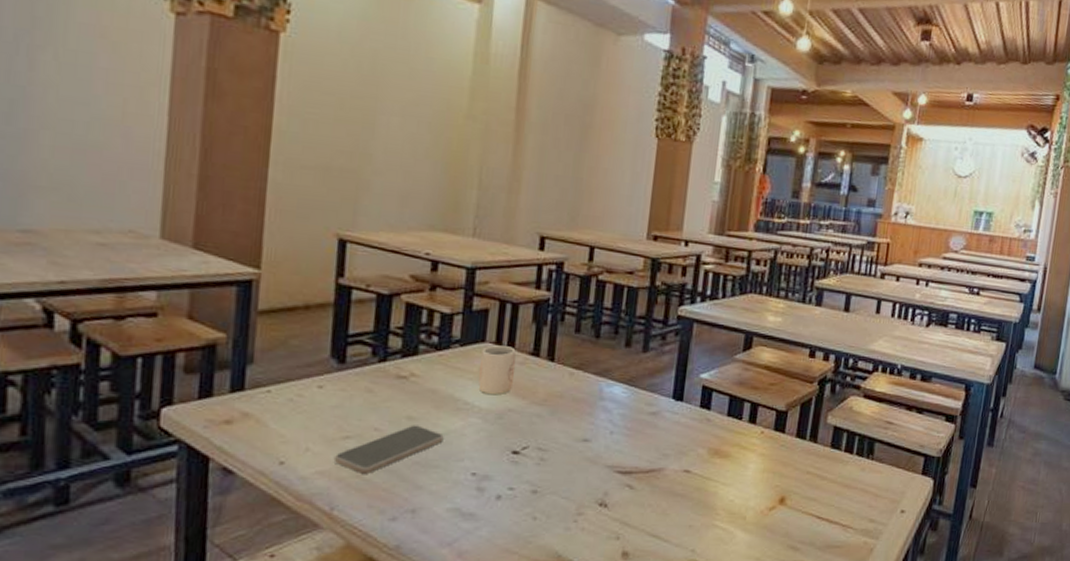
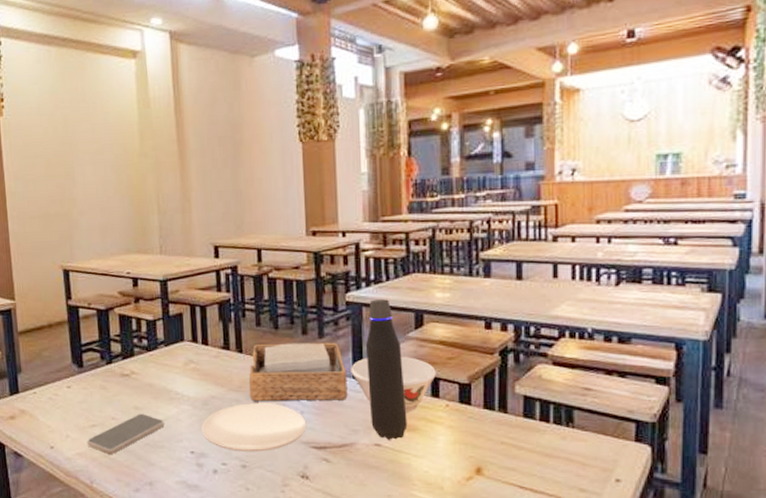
mug: present [478,345,516,395] -> none [182,343,212,385]
plate: none [489,419,615,476] -> present [201,403,307,452]
napkin holder: none [554,353,667,422] -> present [249,342,348,401]
bowl: none [671,377,757,438] -> present [351,356,436,412]
water bottle: none [683,316,727,466] -> present [365,299,408,440]

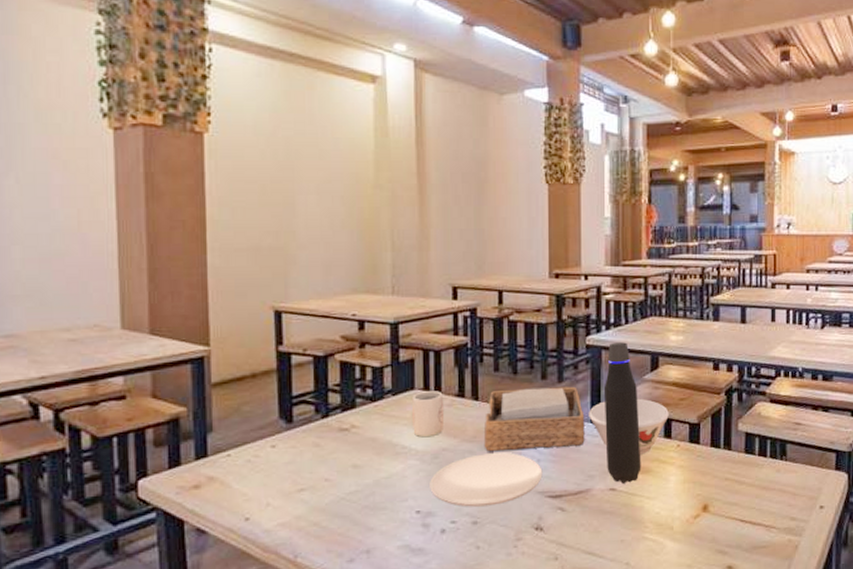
mobile phone: present [86,413,164,454] -> none [292,472,387,522]
mug: none [182,343,212,385] -> present [411,391,445,438]

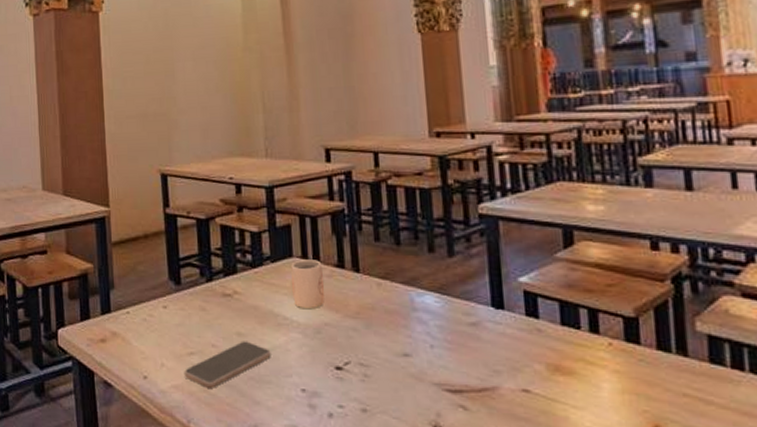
mobile phone: none [292,472,387,522] -> present [183,341,271,388]
plate: present [430,453,543,507] -> none [313,333,438,393]
napkin holder: present [484,386,585,451] -> none [368,262,486,333]
bowl: present [589,398,669,454] -> none [488,281,594,351]
water bottle: present [603,342,641,484] -> none [504,212,562,385]

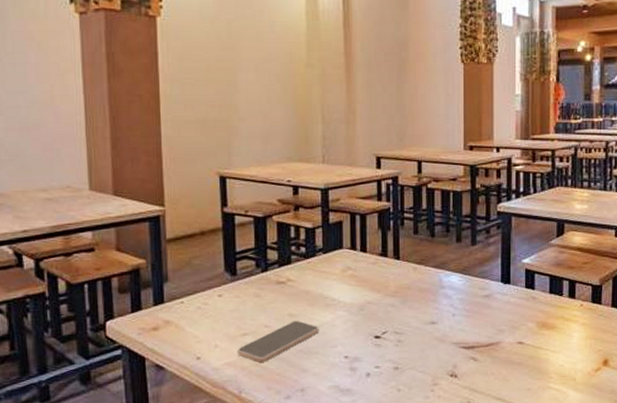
mug: present [290,260,325,310] -> none [340,250,369,292]

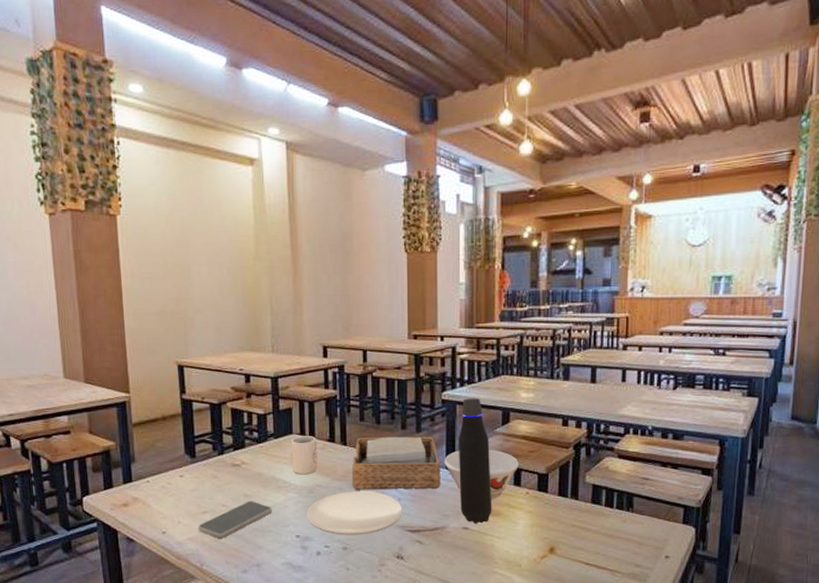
mug: none [340,250,369,292] -> present [290,436,318,475]
plate: none [356,307,457,354] -> present [307,491,403,535]
napkin holder: none [404,249,496,305] -> present [351,436,441,489]
bowl: none [499,261,573,312] -> present [444,449,519,499]
water bottle: none [513,210,547,338] -> present [458,398,492,524]

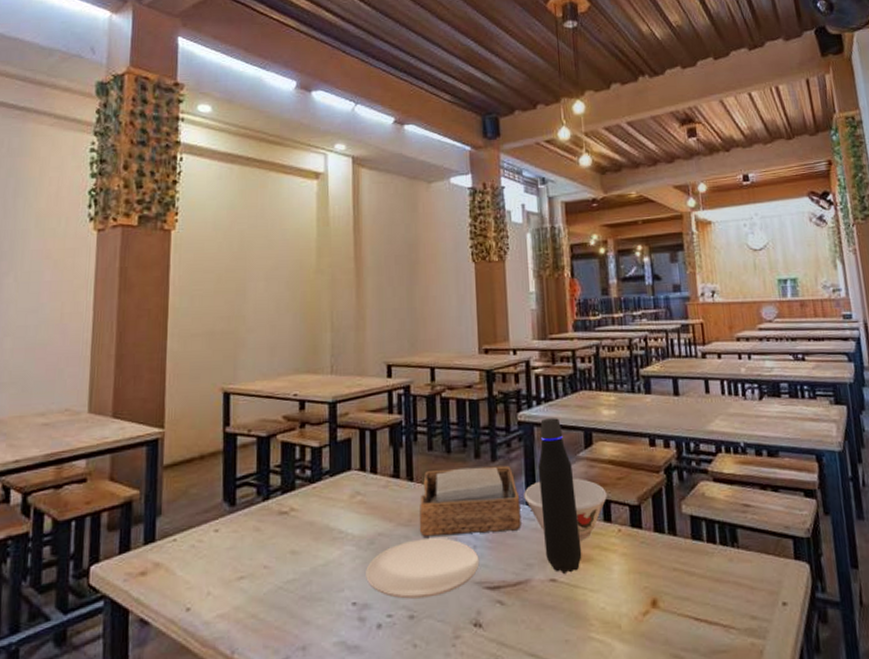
mobile phone: present [197,501,272,538] -> none [231,558,324,613]
mug: present [290,436,318,475] -> none [348,471,380,521]

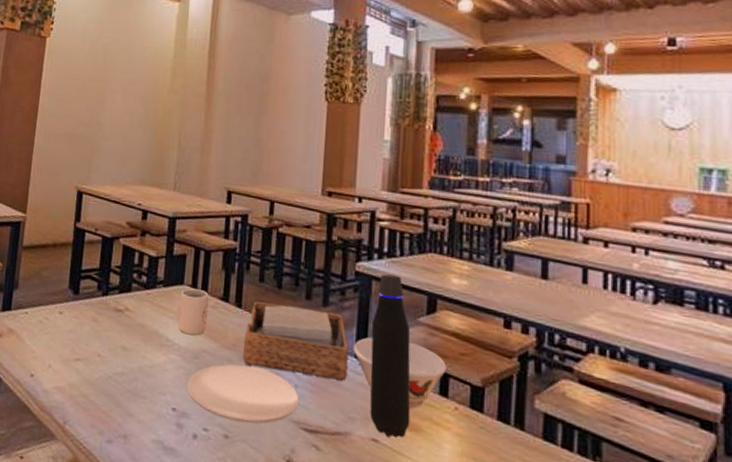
mug: none [348,471,380,521] -> present [178,288,209,336]

